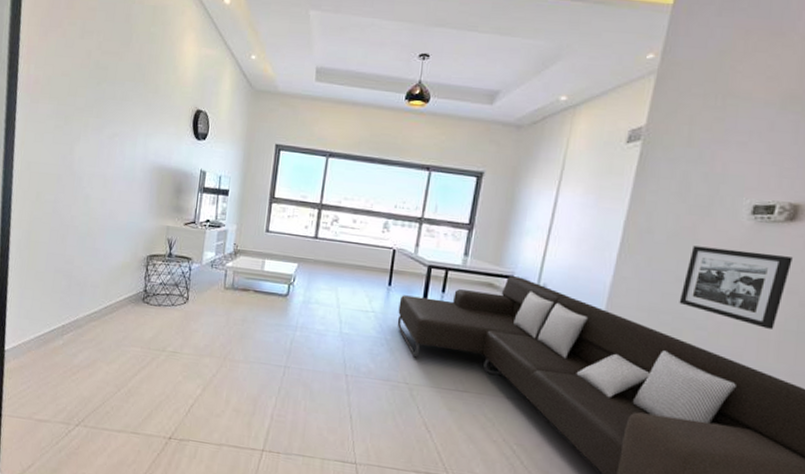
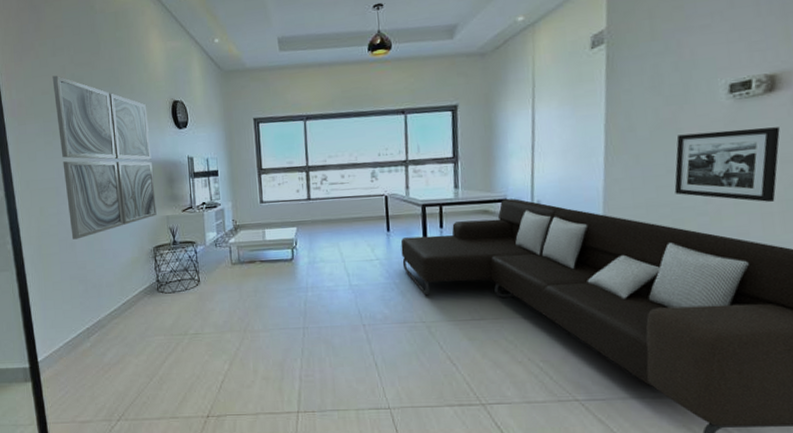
wall art: none [64,58,168,233] -> present [52,75,157,240]

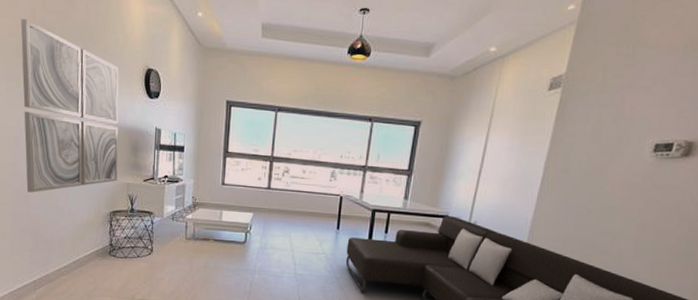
picture frame: present [674,127,780,202] -> none [589,182,685,251]

